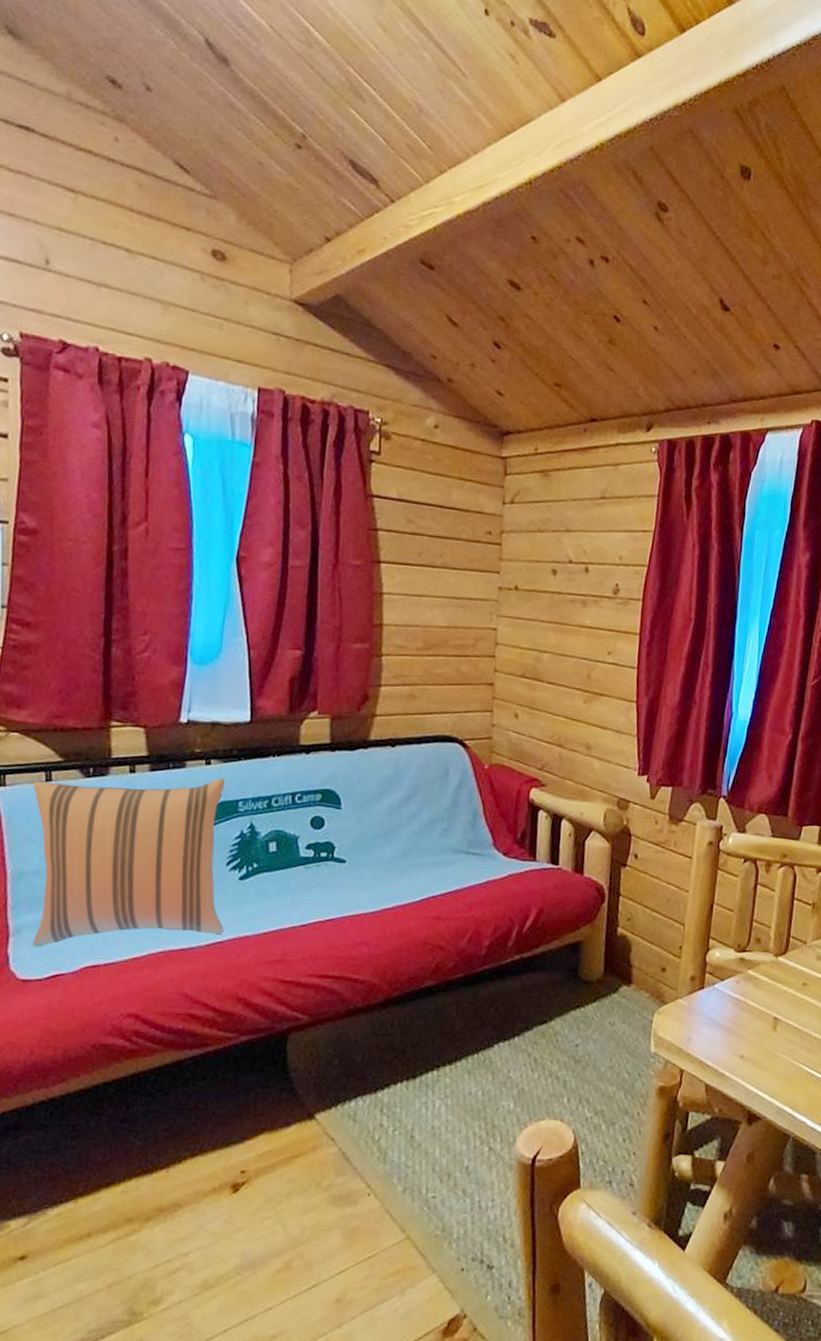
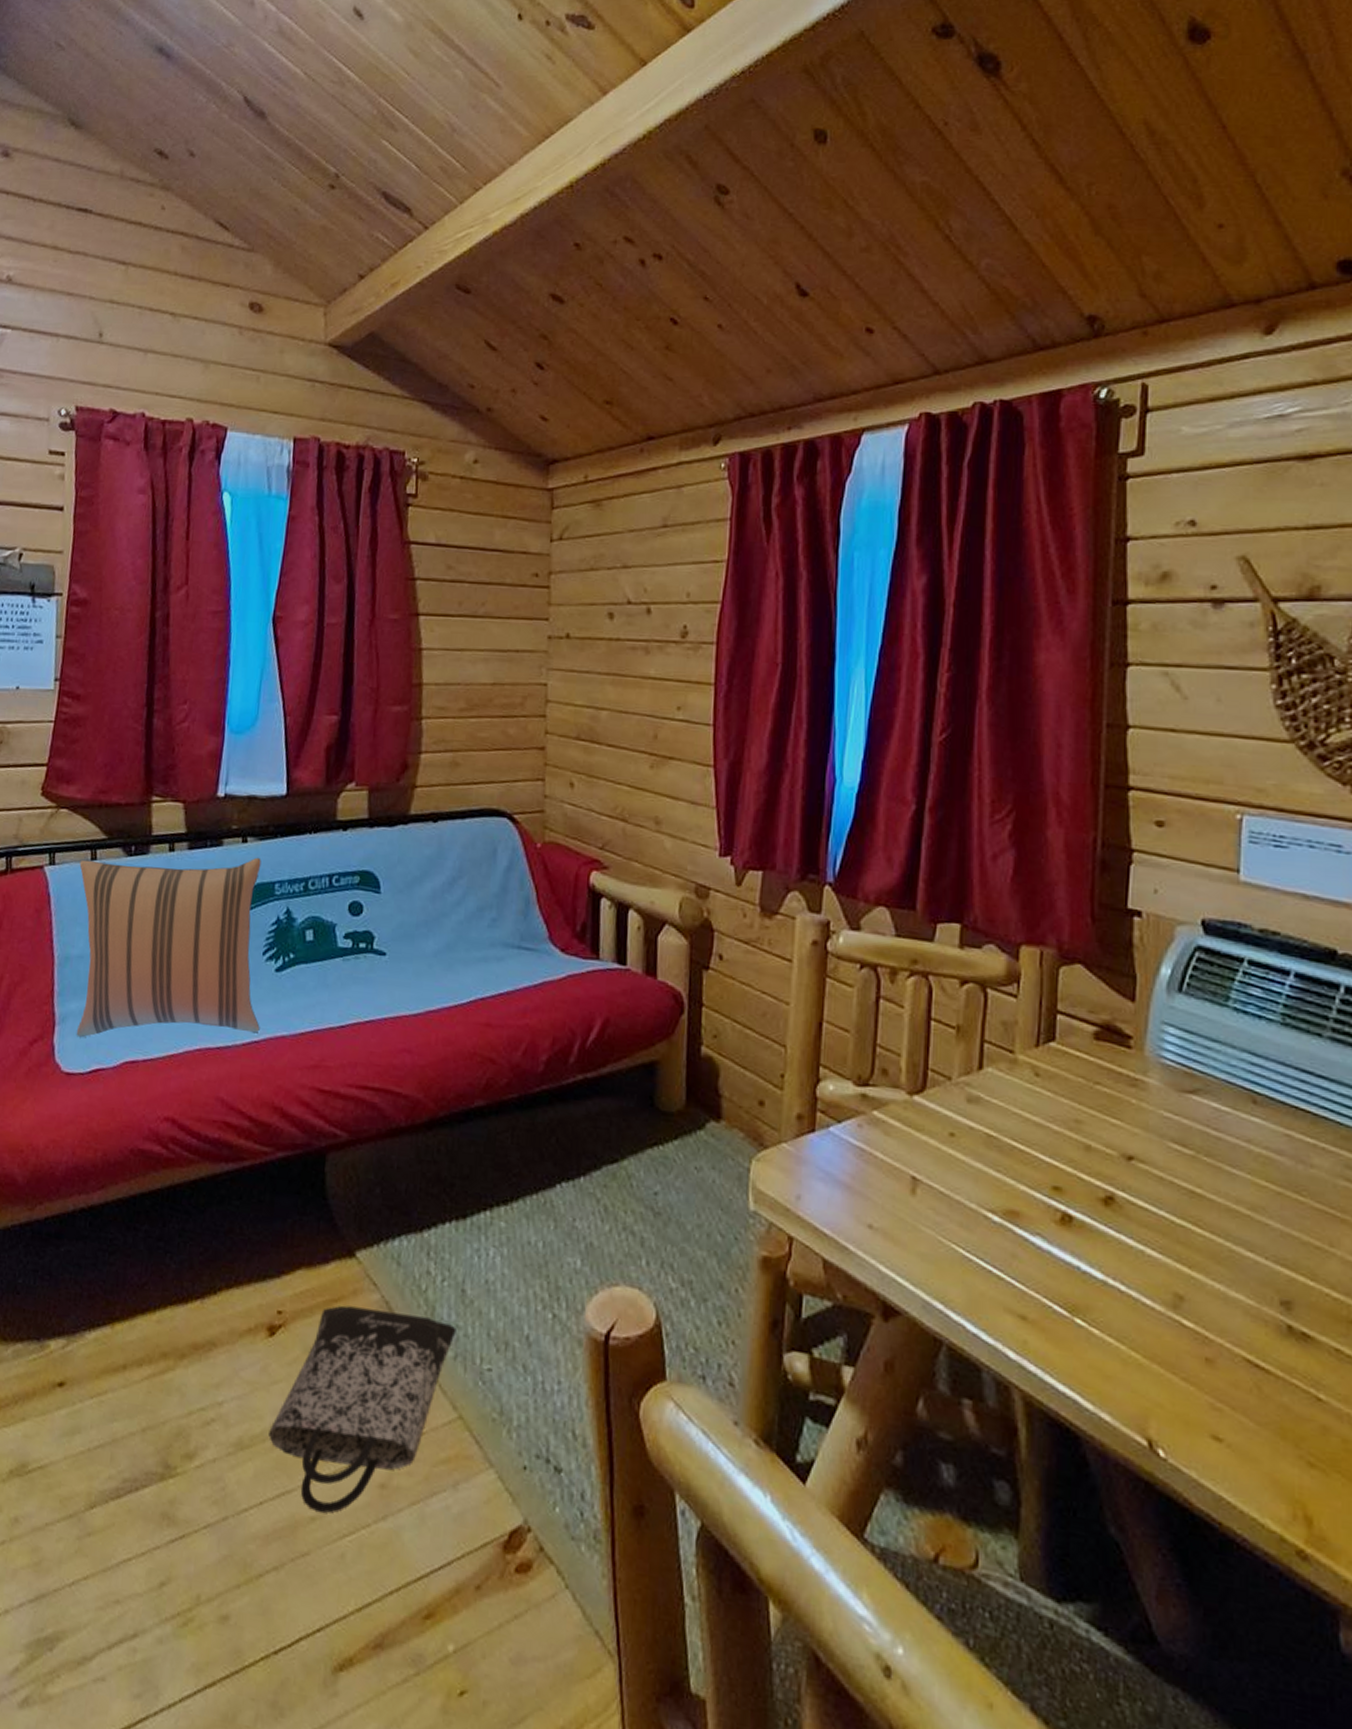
tote bag: none [233,1160,406,1330] -> present [269,1305,457,1513]

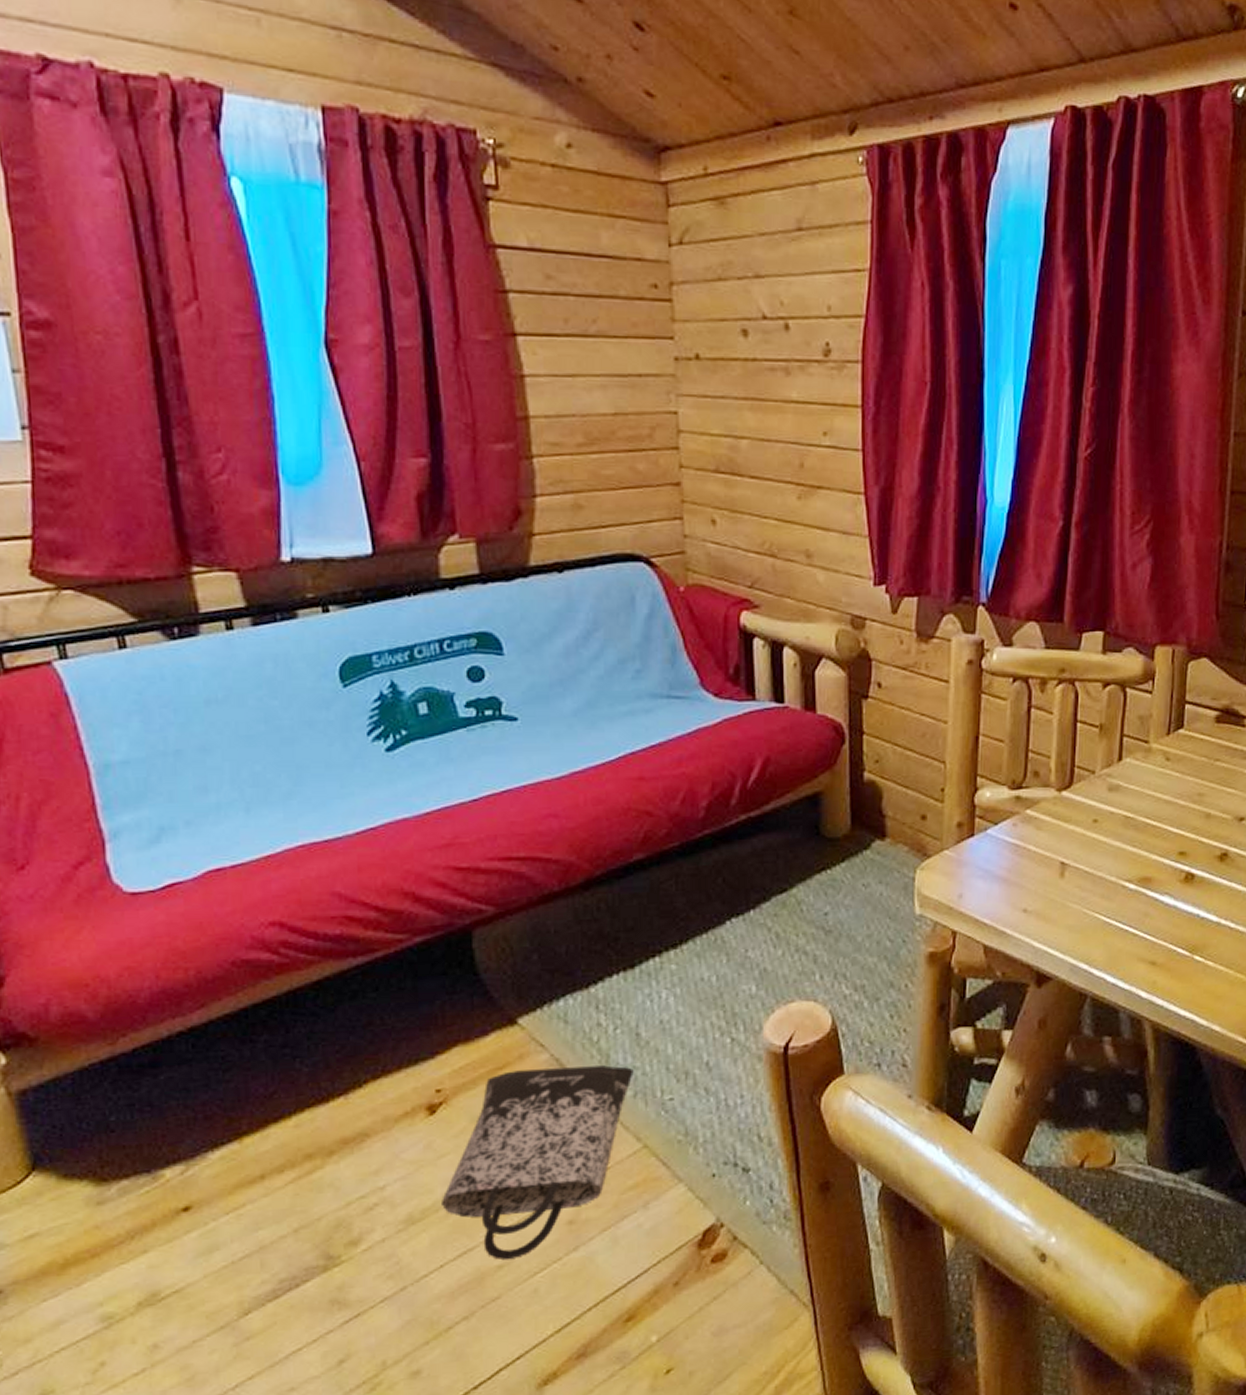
pillow: present [76,857,261,1038] -> none [103,628,375,853]

